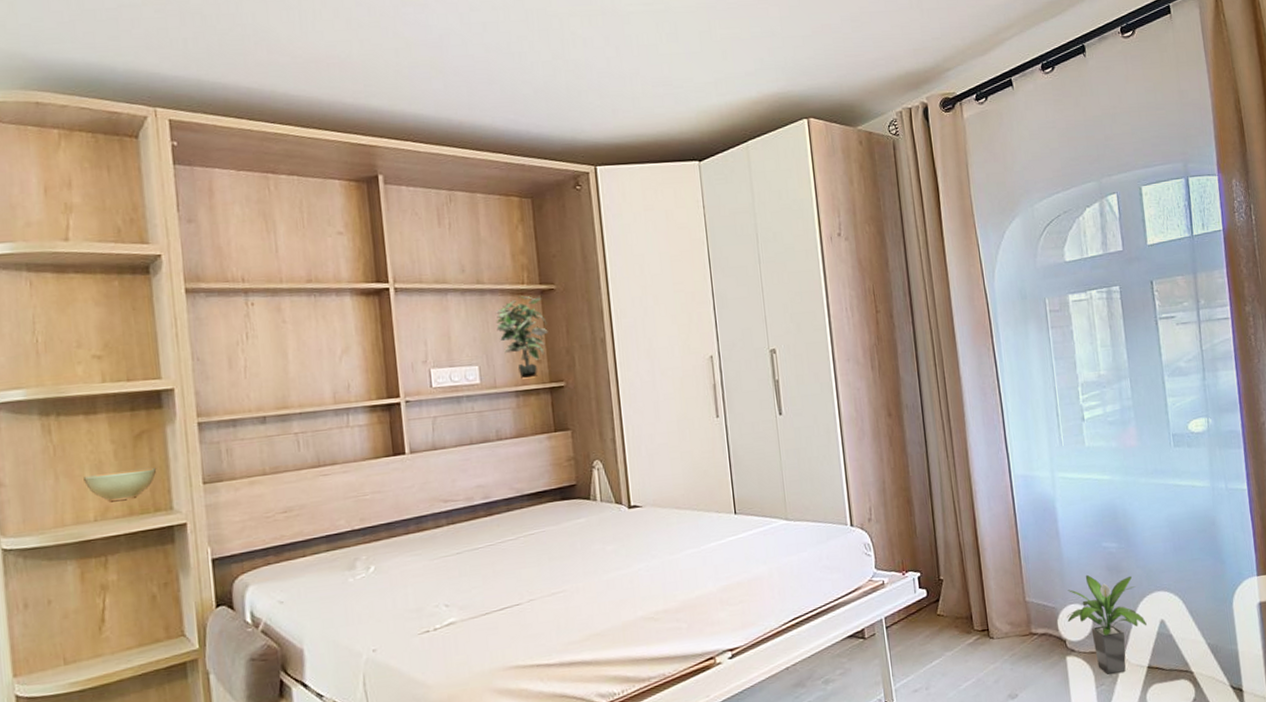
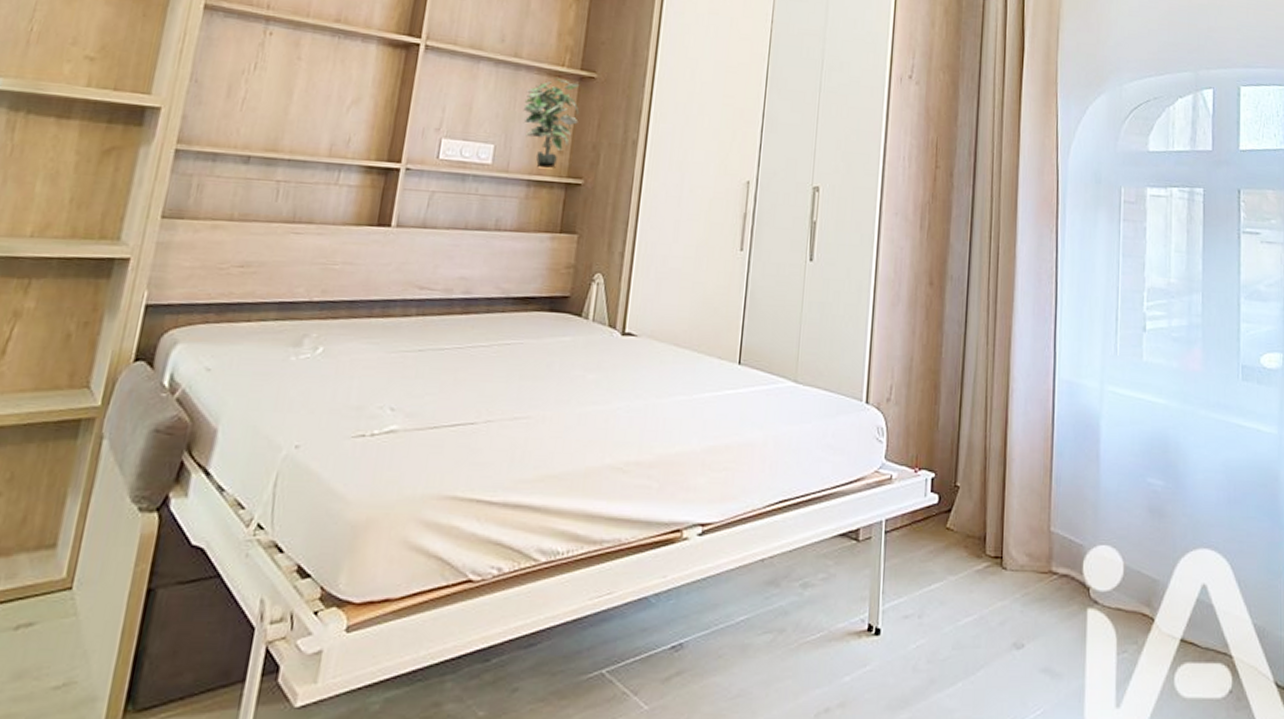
bowl: present [84,468,156,502] -> none [33,185,115,221]
potted plant: present [1067,574,1147,674] -> none [1095,512,1186,640]

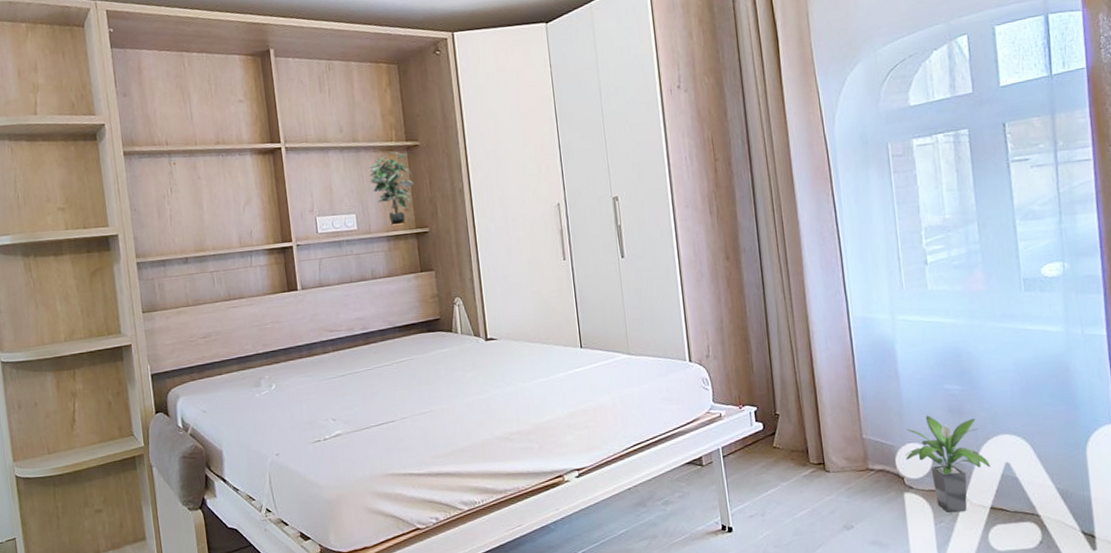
potted plant: none [1095,512,1186,640] -> present [905,415,990,512]

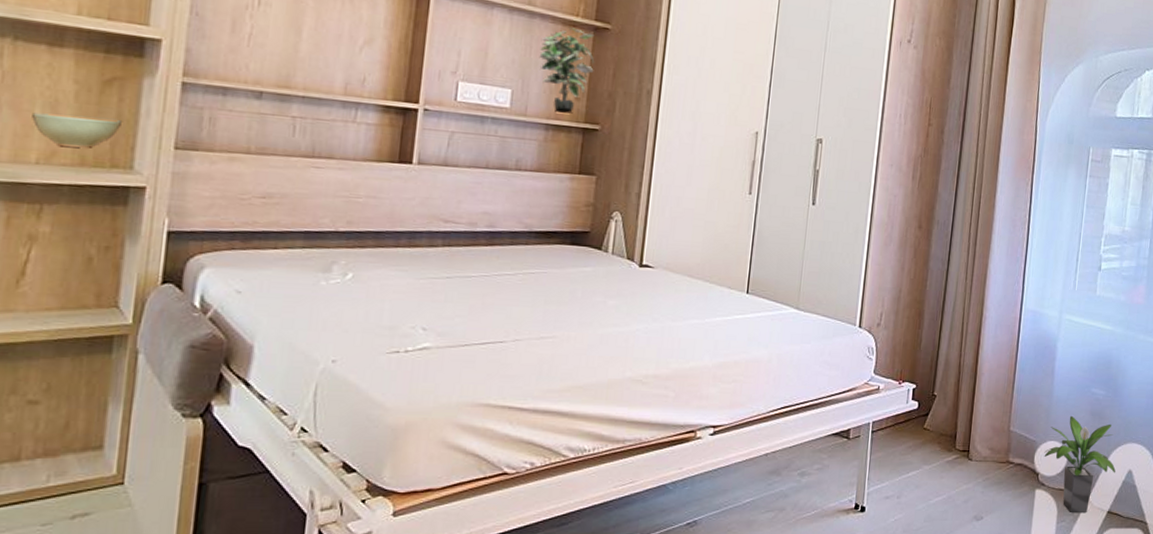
bowl: none [56,300,107,327] -> present [32,113,121,150]

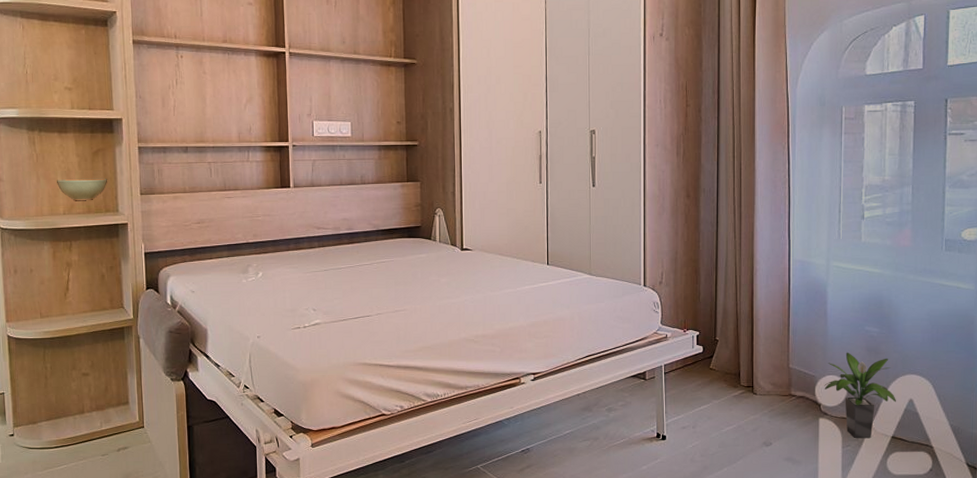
potted plant: present [539,27,595,113] -> none [367,67,408,135]

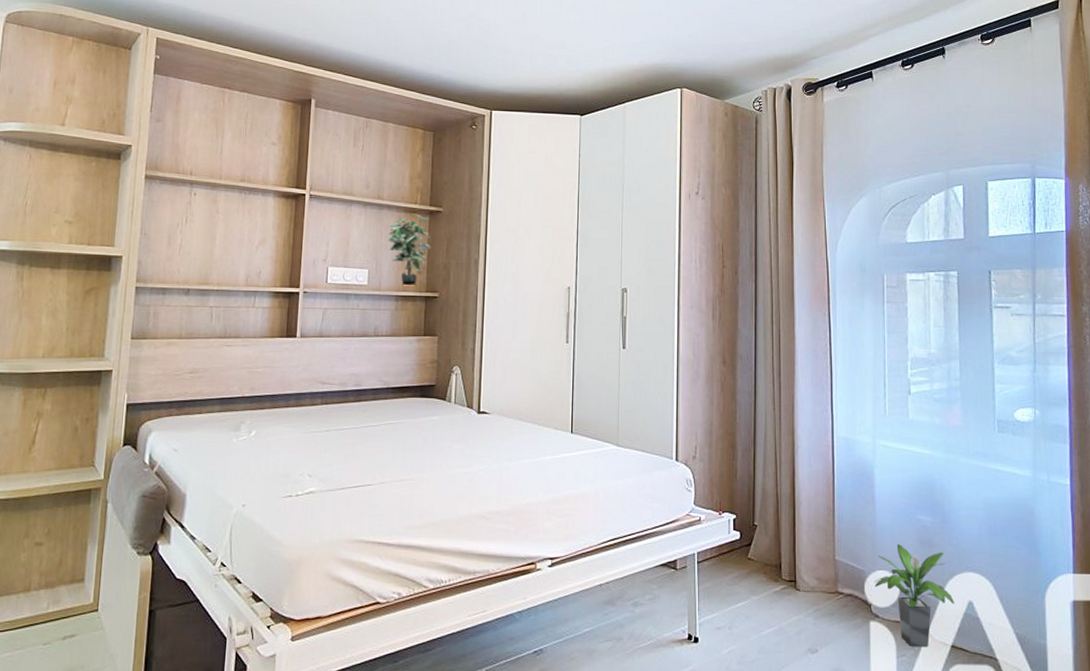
bowl: present [57,179,107,201] -> none [40,319,97,344]
potted plant: none [367,67,408,135] -> present [388,214,432,285]

